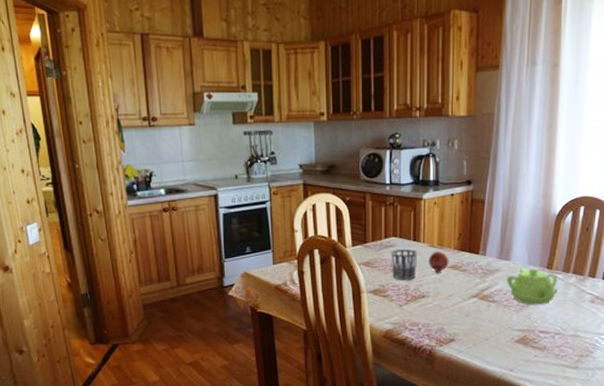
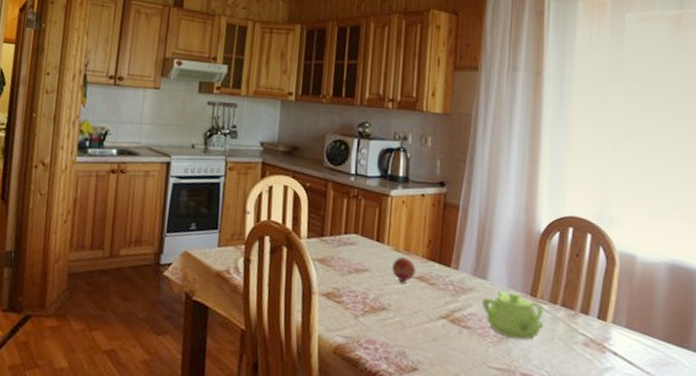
cup: present [391,249,417,280] -> none [350,248,380,287]

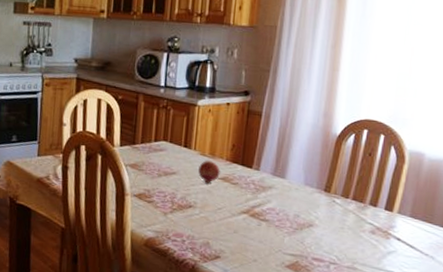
teapot: present [481,291,543,340] -> none [279,188,336,229]

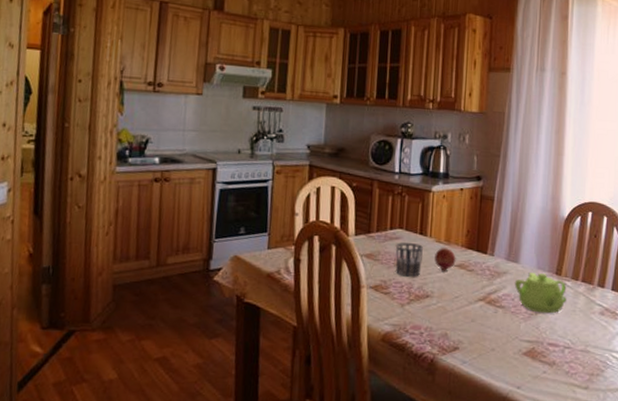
cup: none [159,154,187,188] -> present [395,242,423,277]
teapot: none [279,188,336,229] -> present [514,273,567,314]

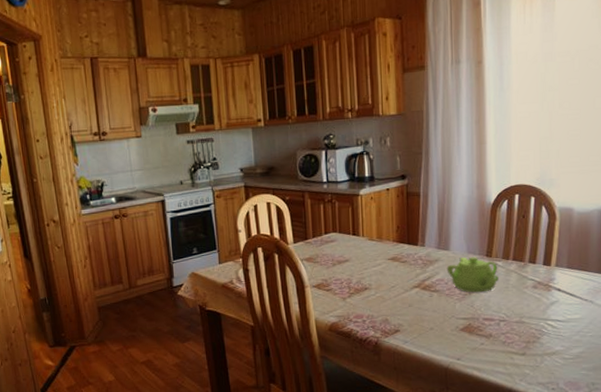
cup: present [395,242,423,277] -> none [331,244,358,274]
fruit: present [434,248,456,271] -> none [369,244,389,265]

